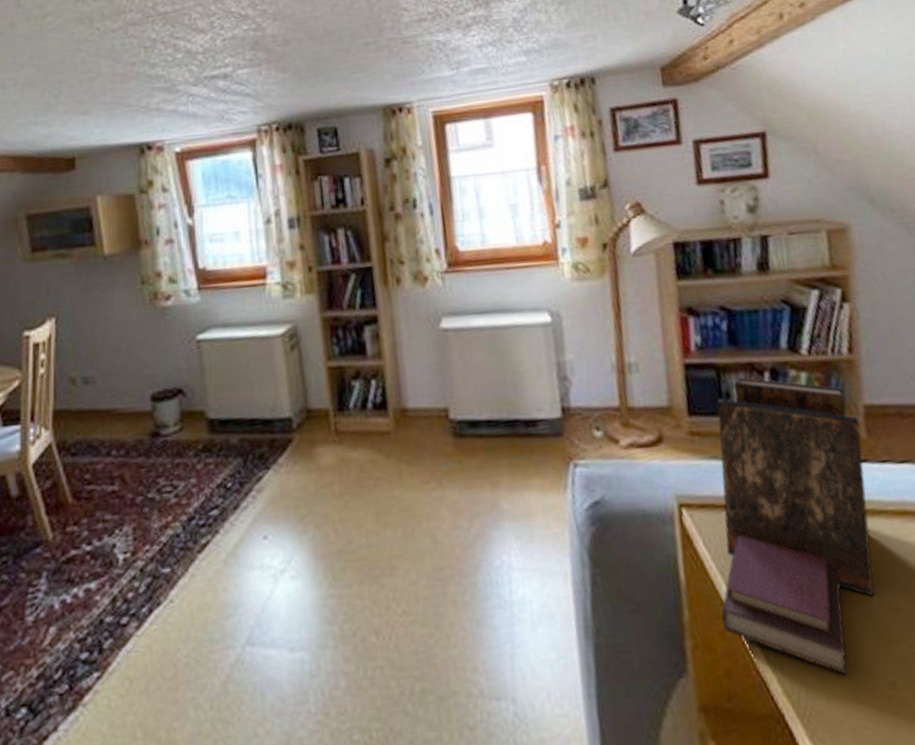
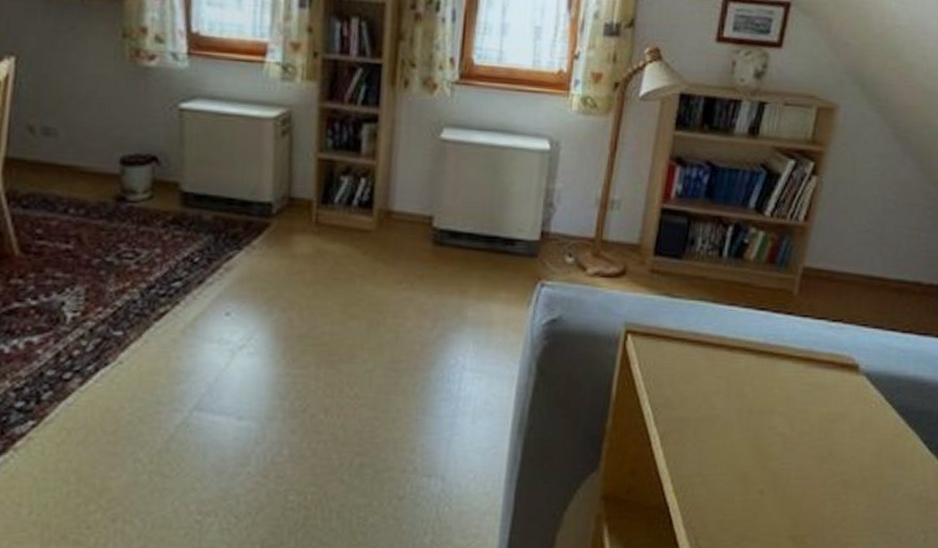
book: present [717,376,875,676] -> none [637,226,796,482]

